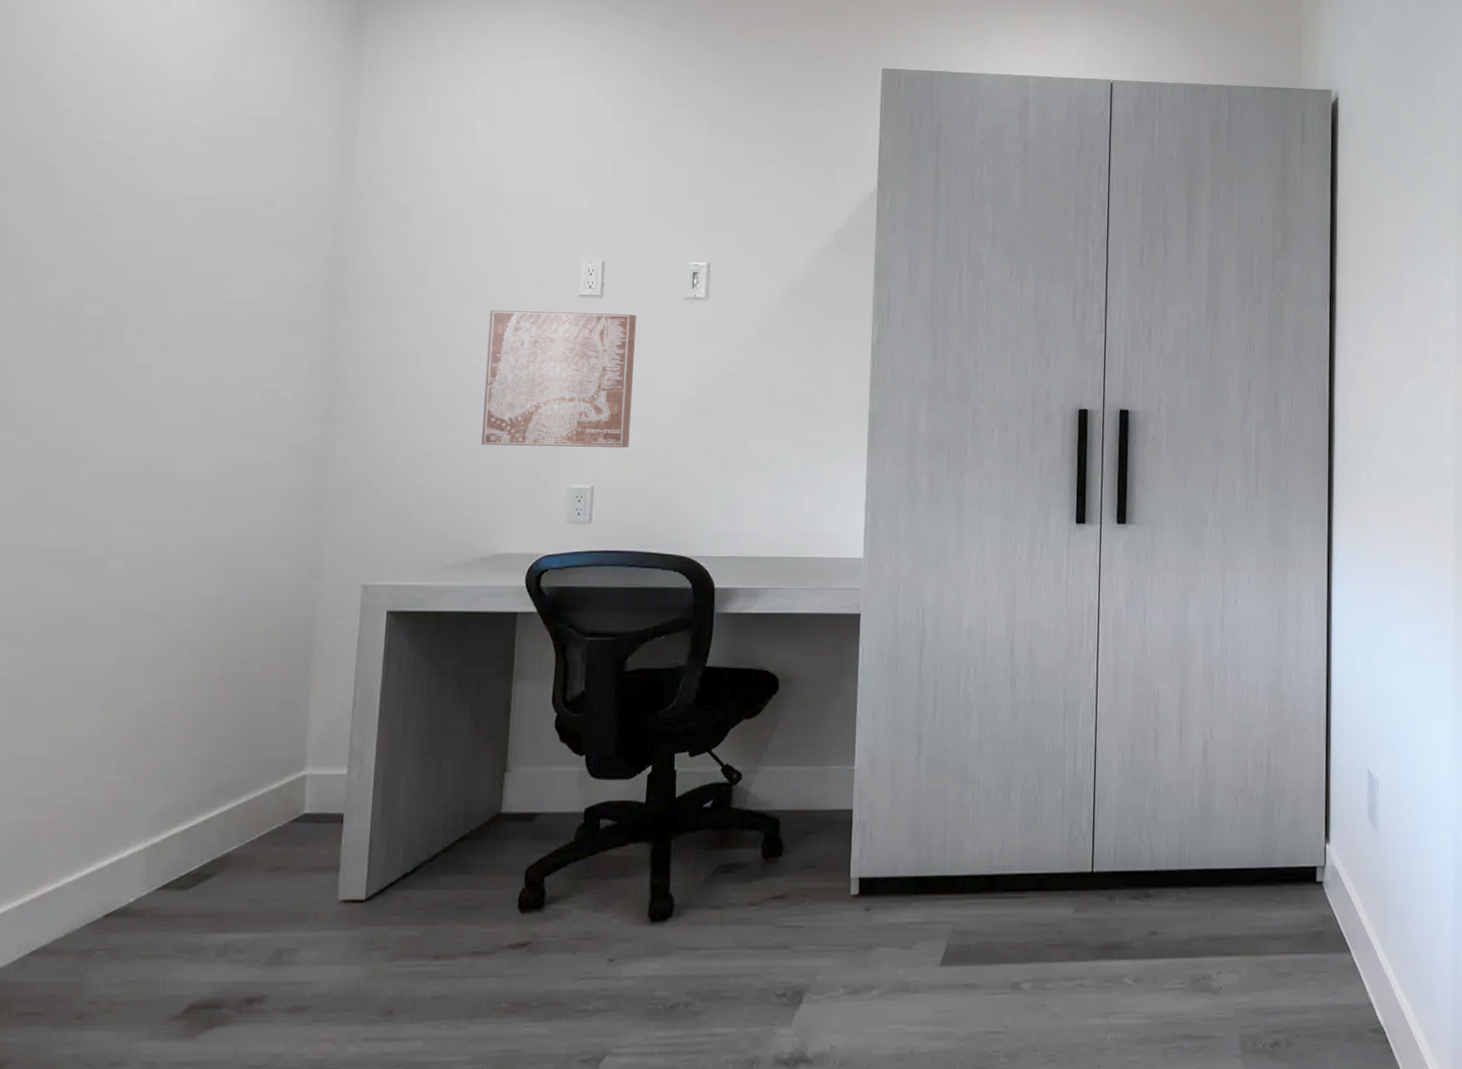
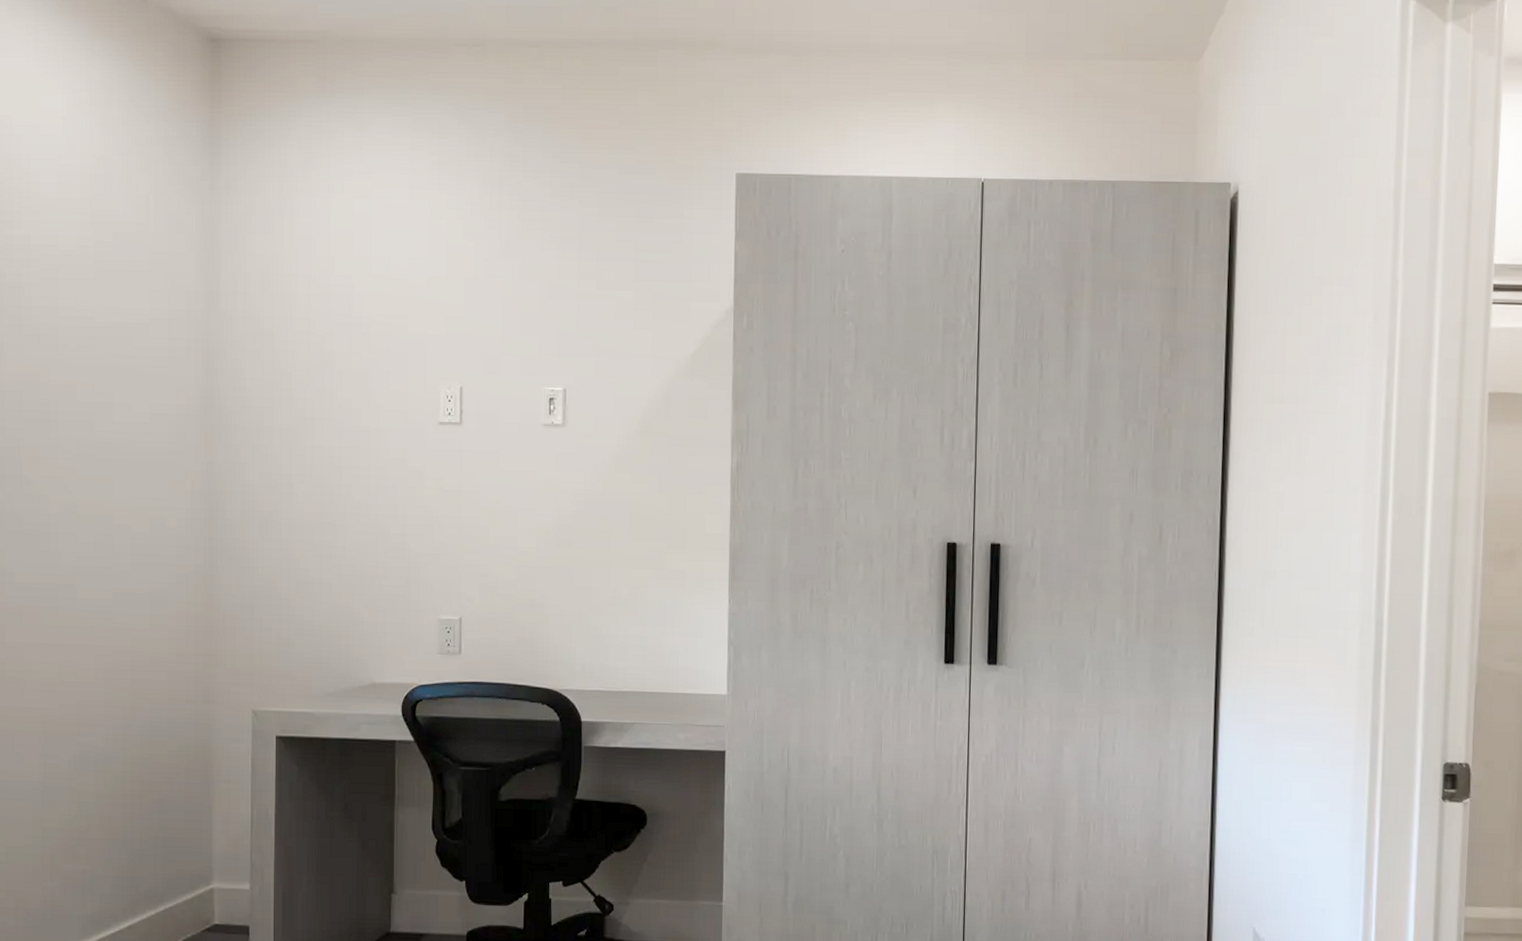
wall art: present [481,310,637,449] -> none [354,439,496,580]

